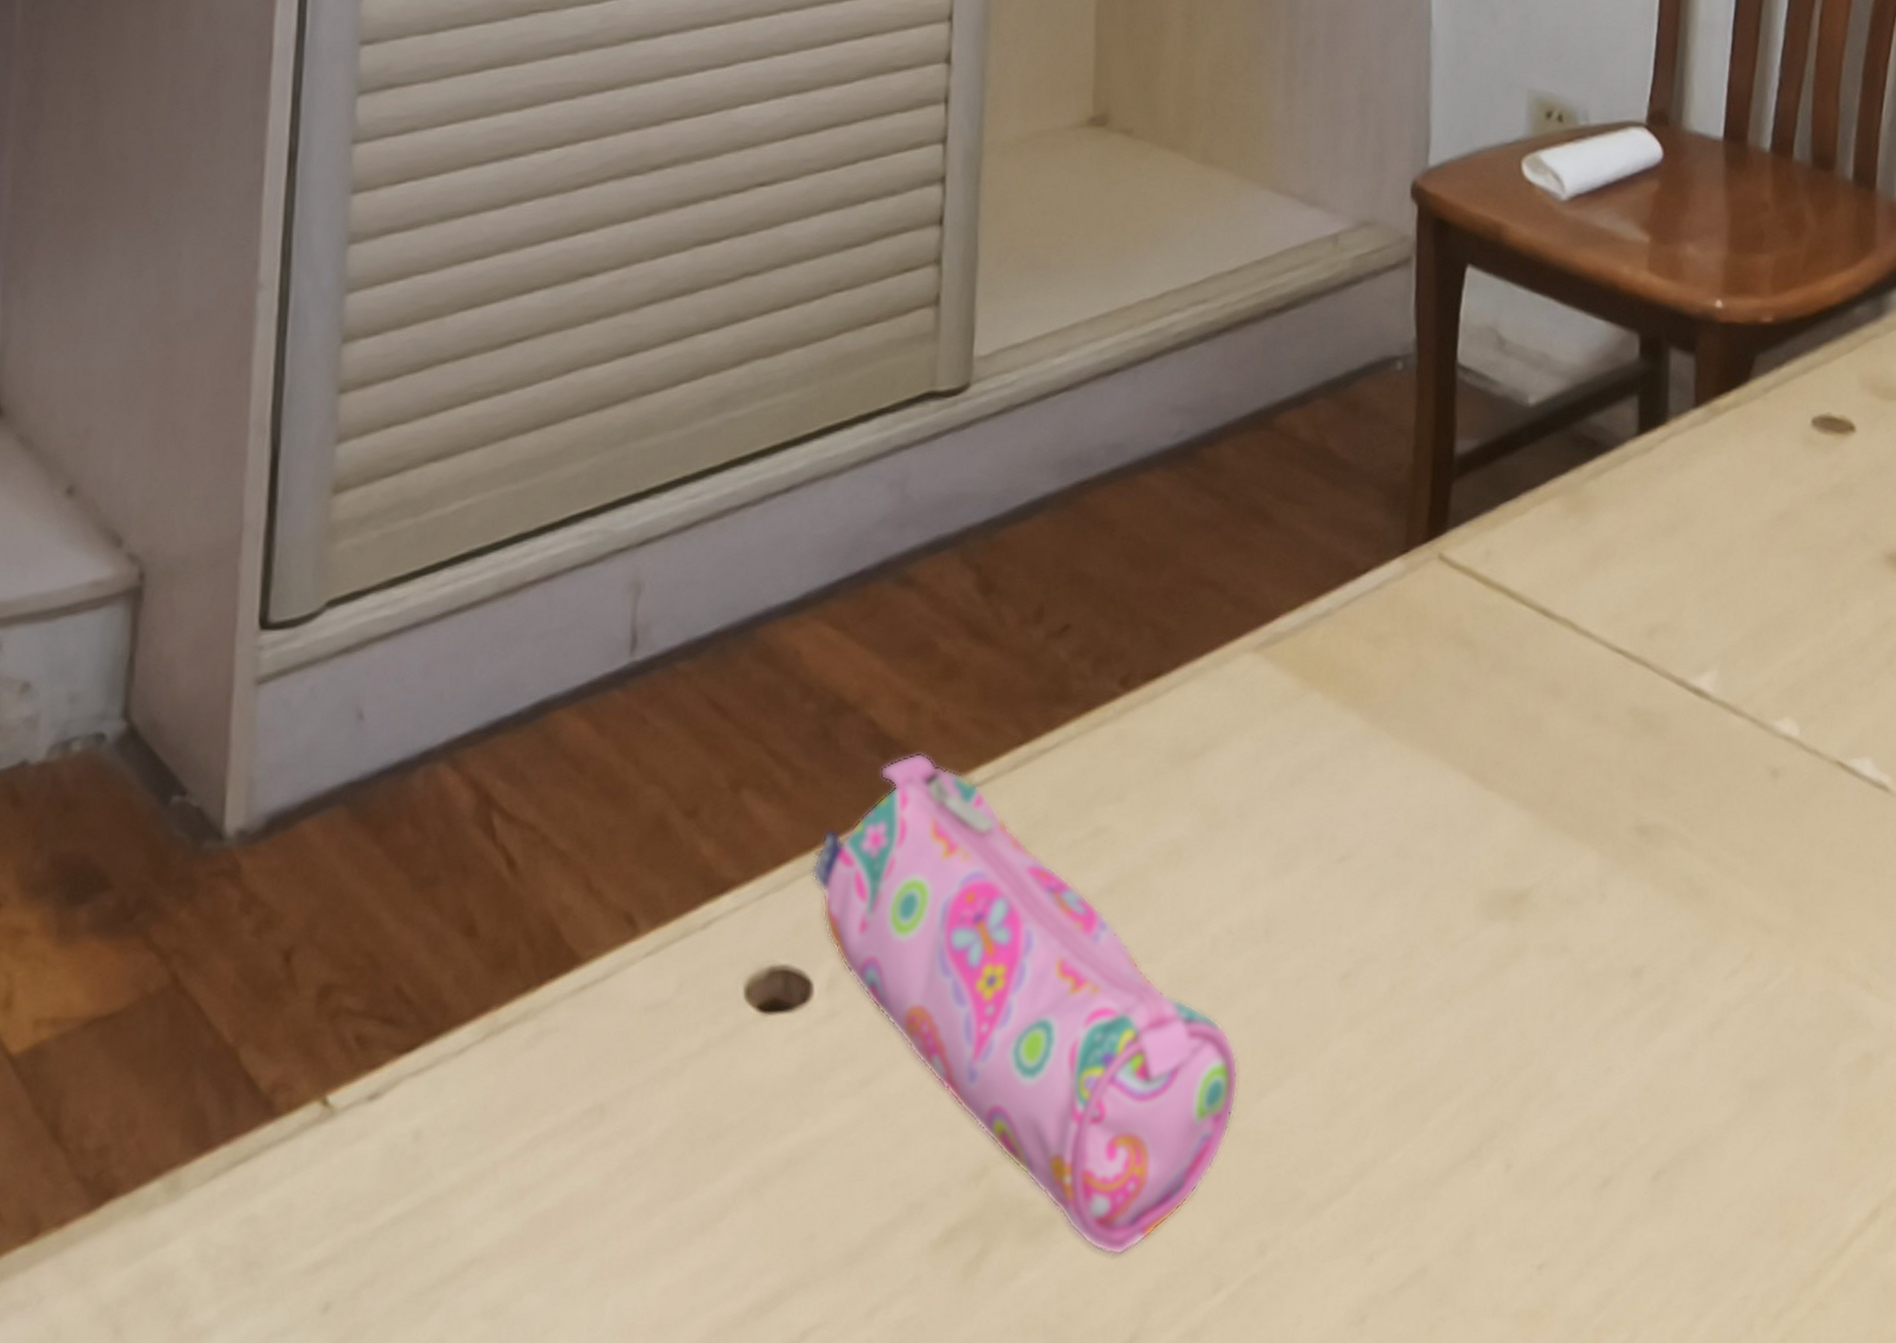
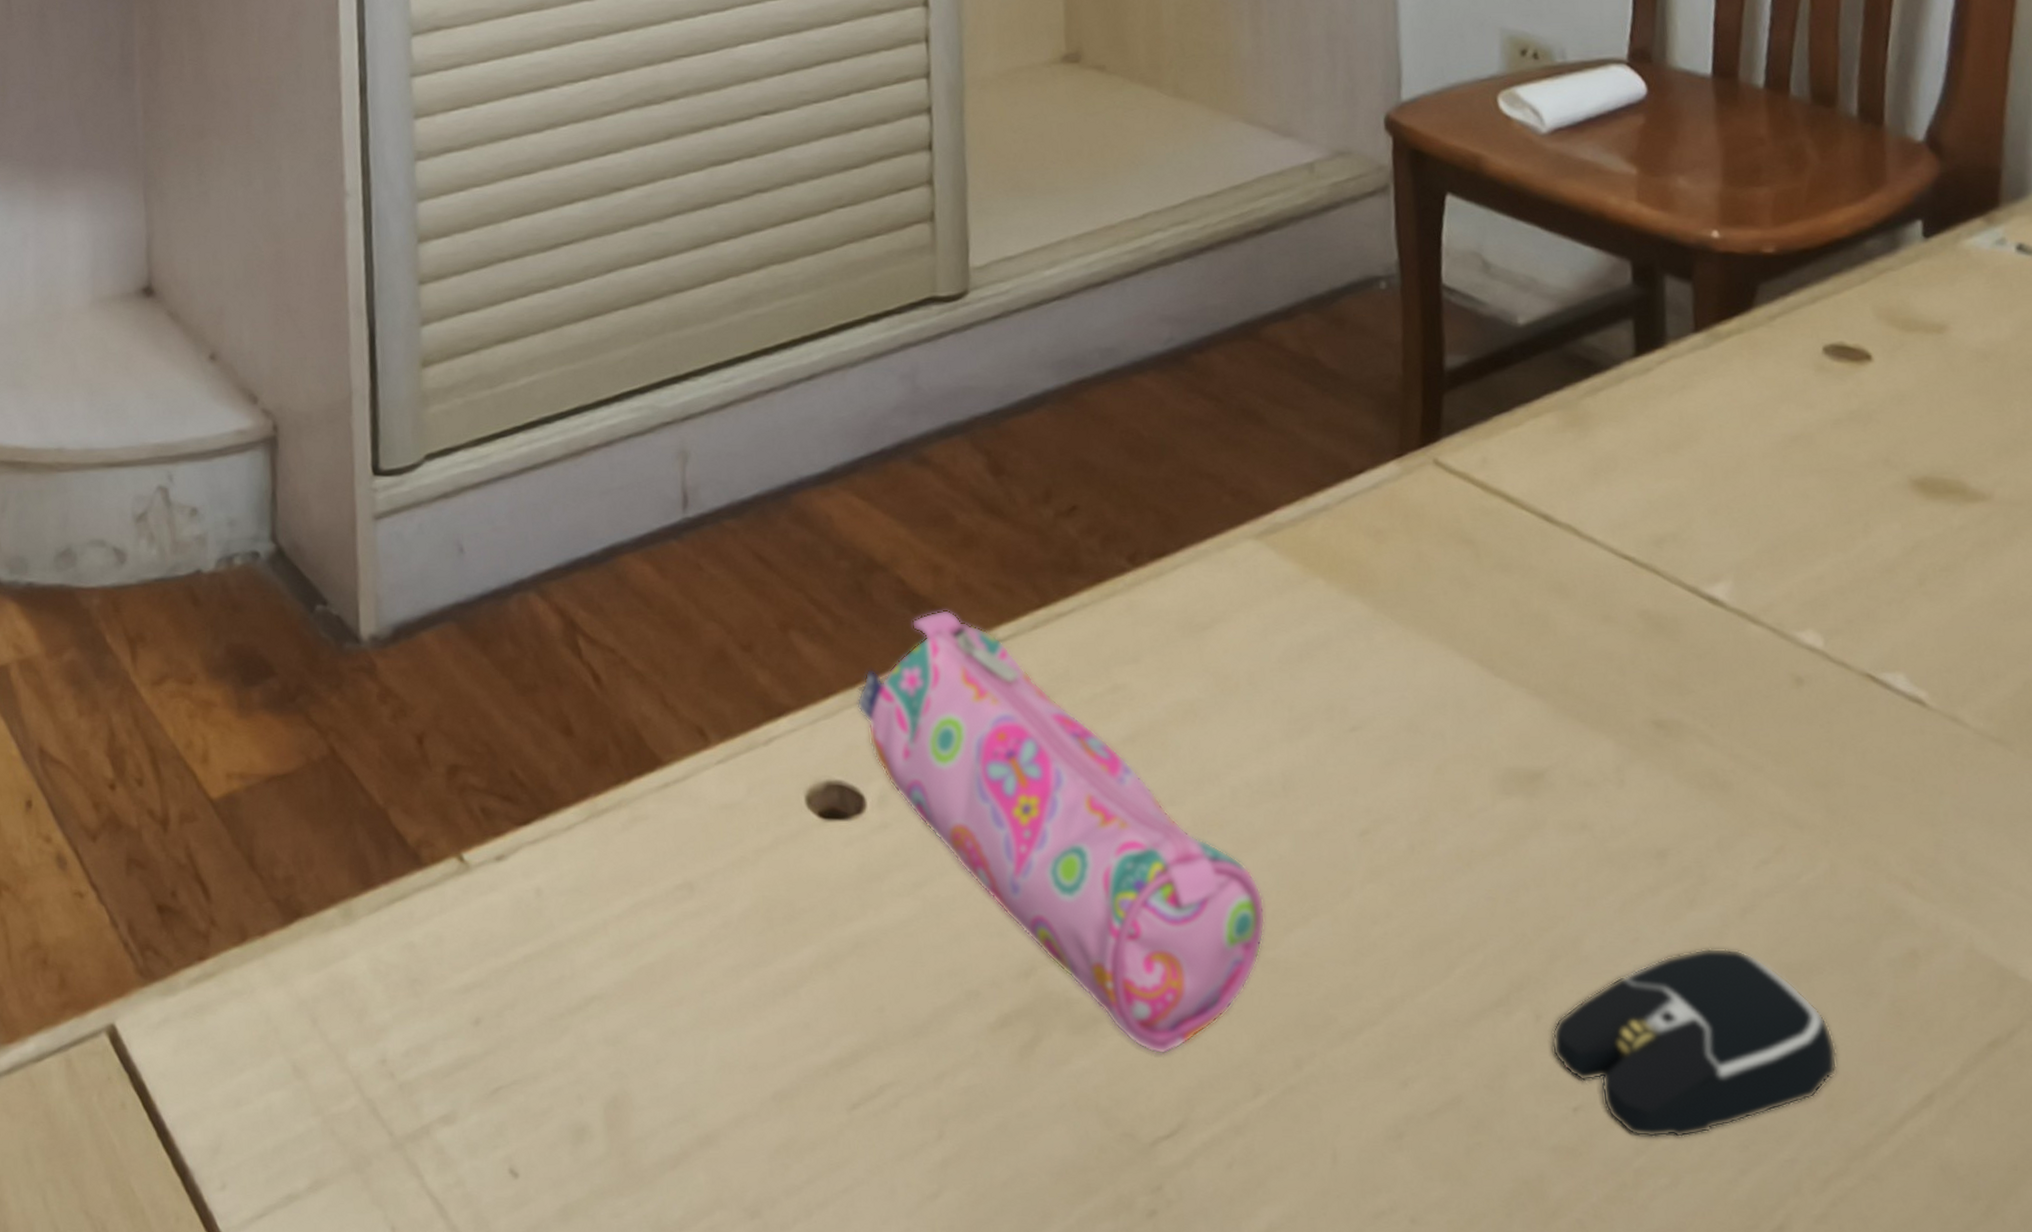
computer mouse: none [1520,1069,1793,1290] -> present [1551,948,1838,1138]

